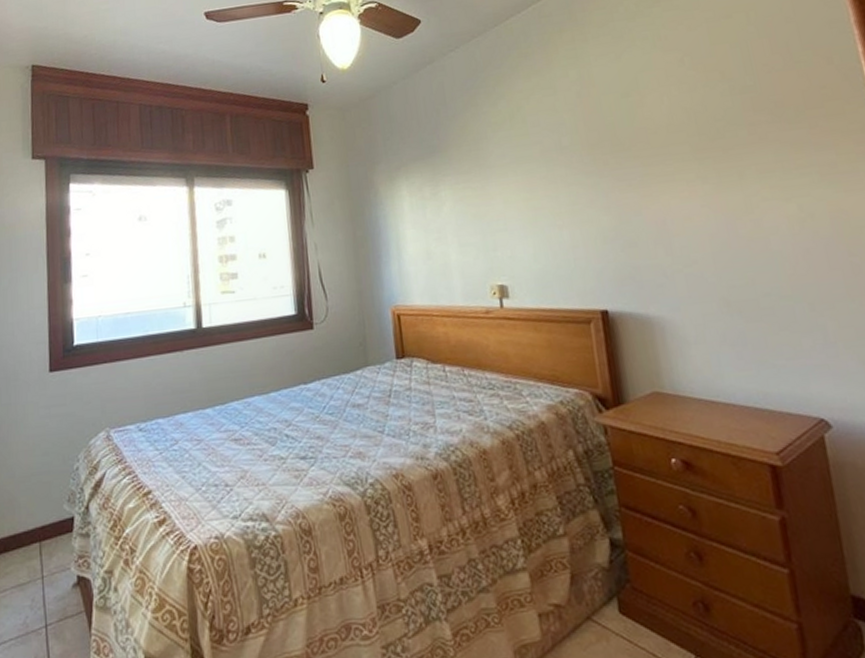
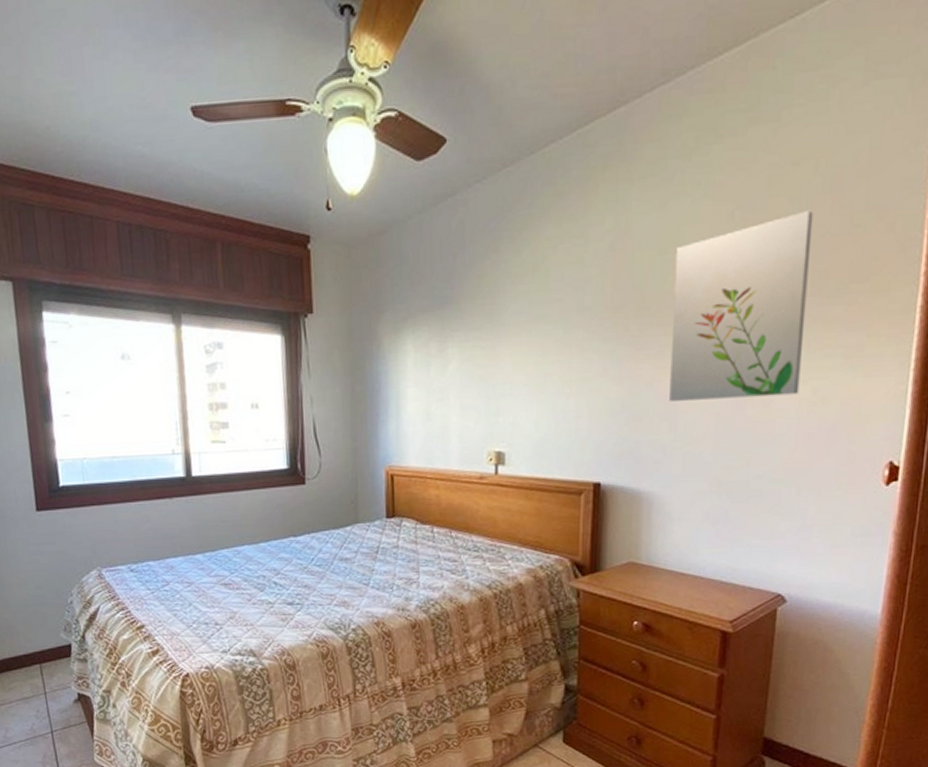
wall art: none [637,52,786,226] -> present [669,210,813,401]

